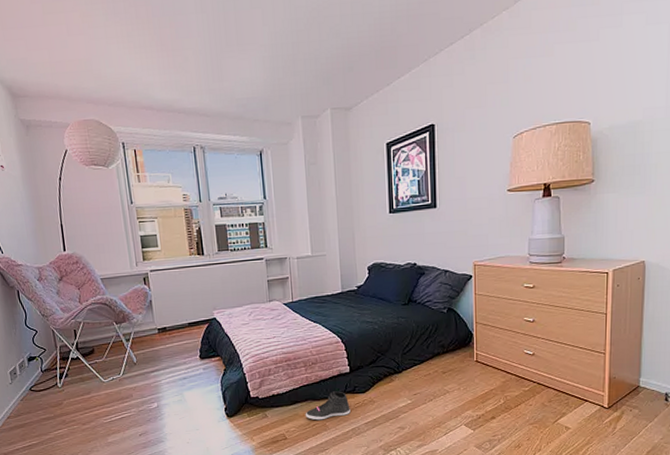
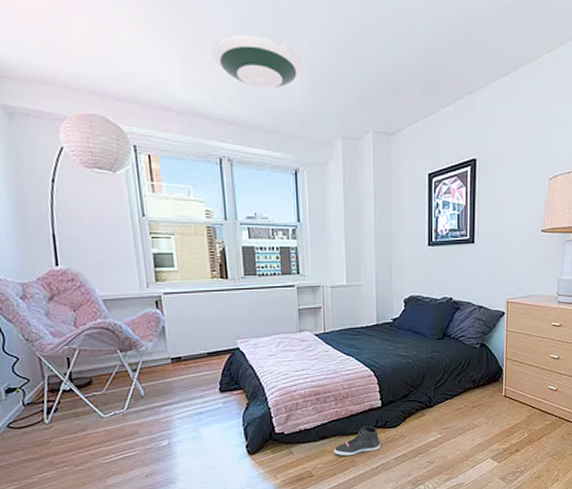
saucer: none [184,33,264,81] -> present [212,33,303,89]

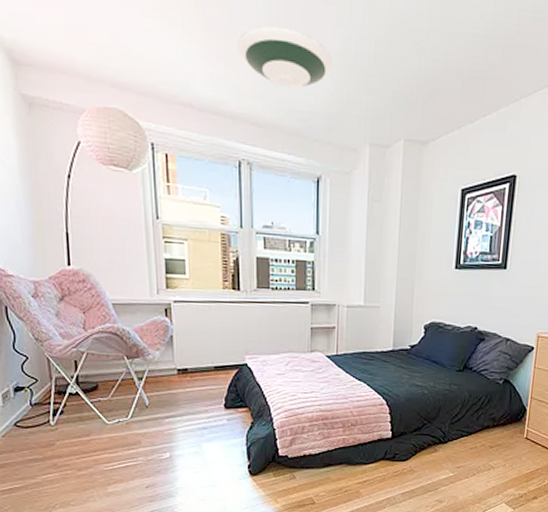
sneaker: present [333,426,380,456] -> none [337,457,388,487]

